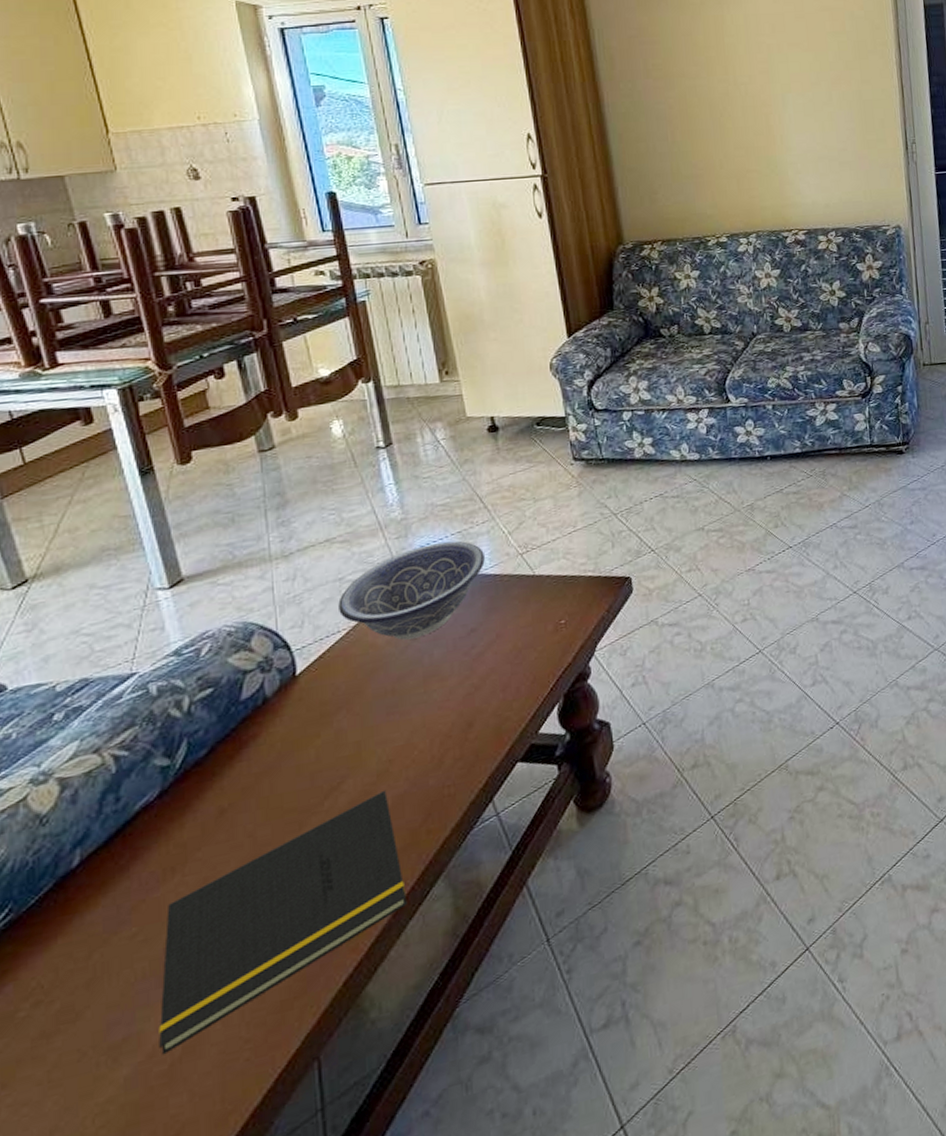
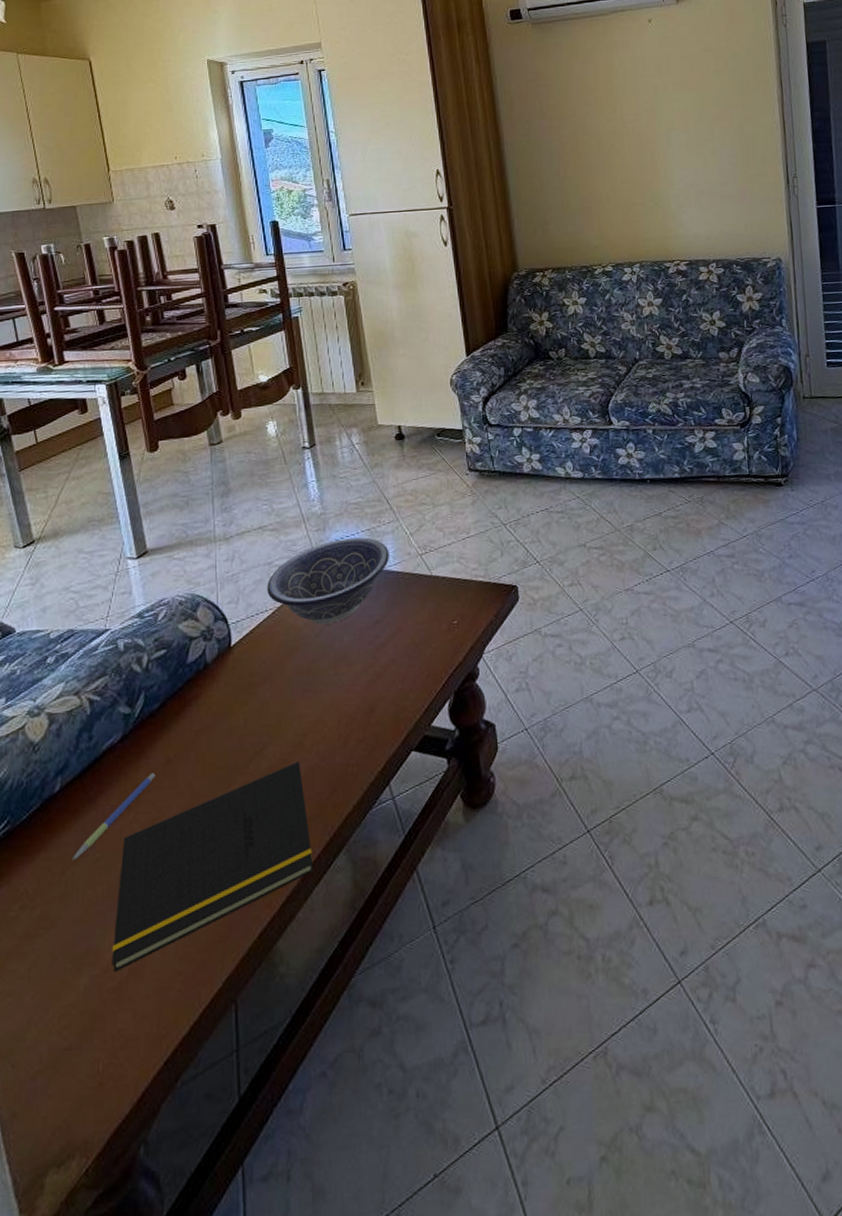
pen: none [101,828,206,940] -> present [73,773,155,860]

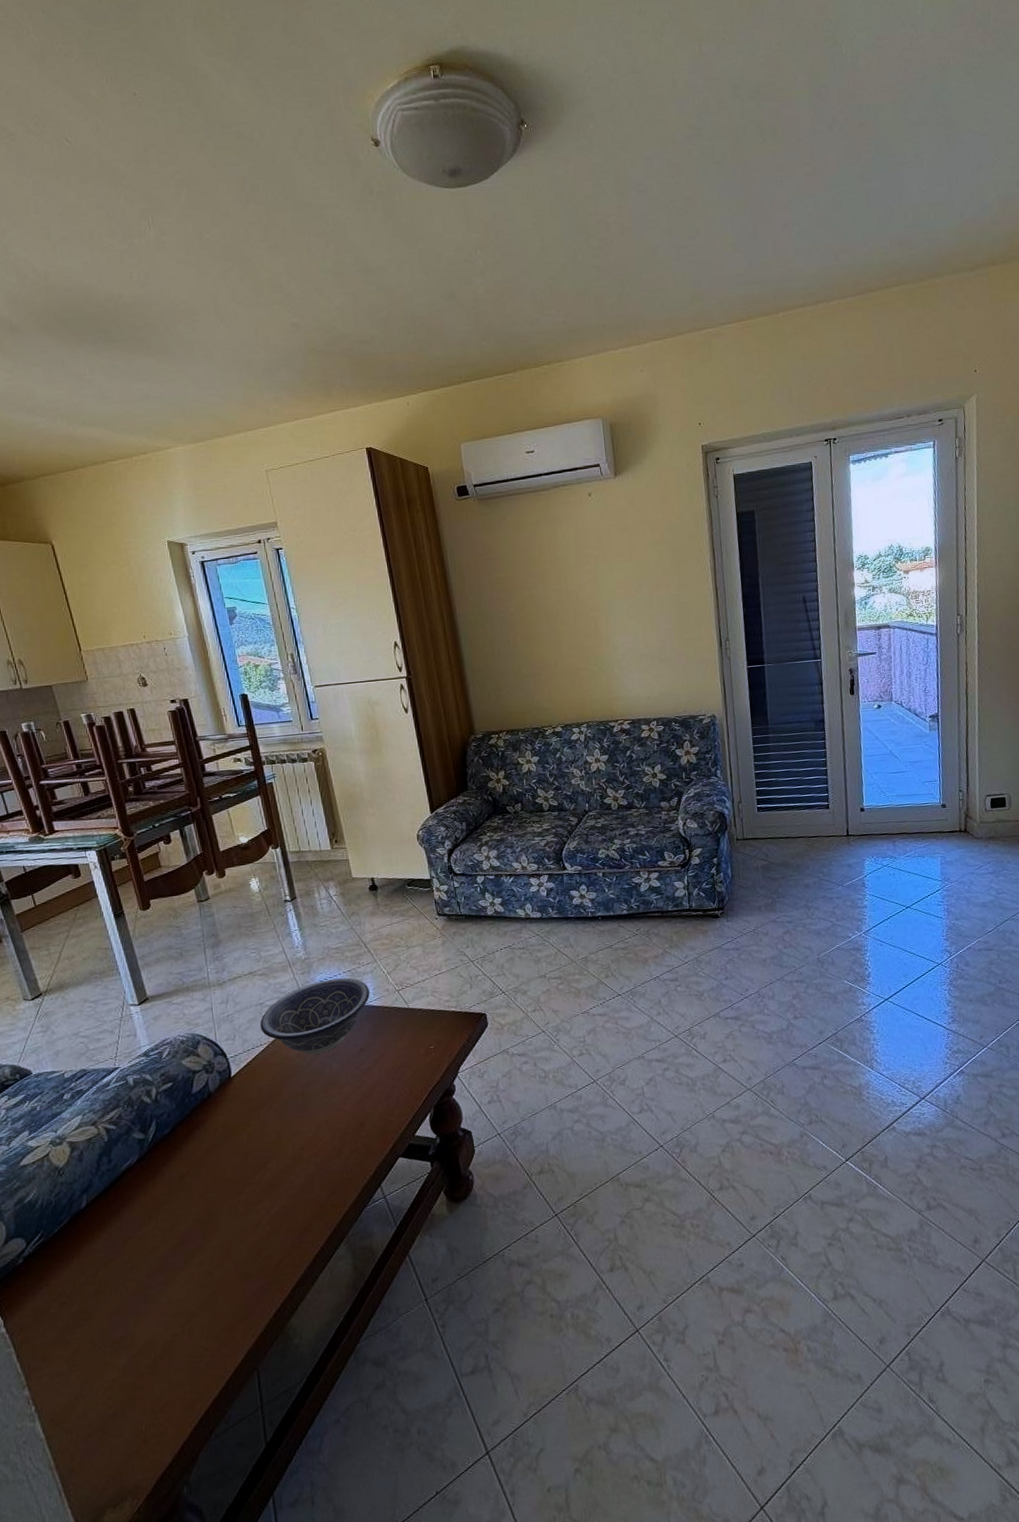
pen: present [73,773,155,860] -> none [103,1187,172,1263]
notepad: present [112,761,314,973] -> none [145,1170,318,1352]

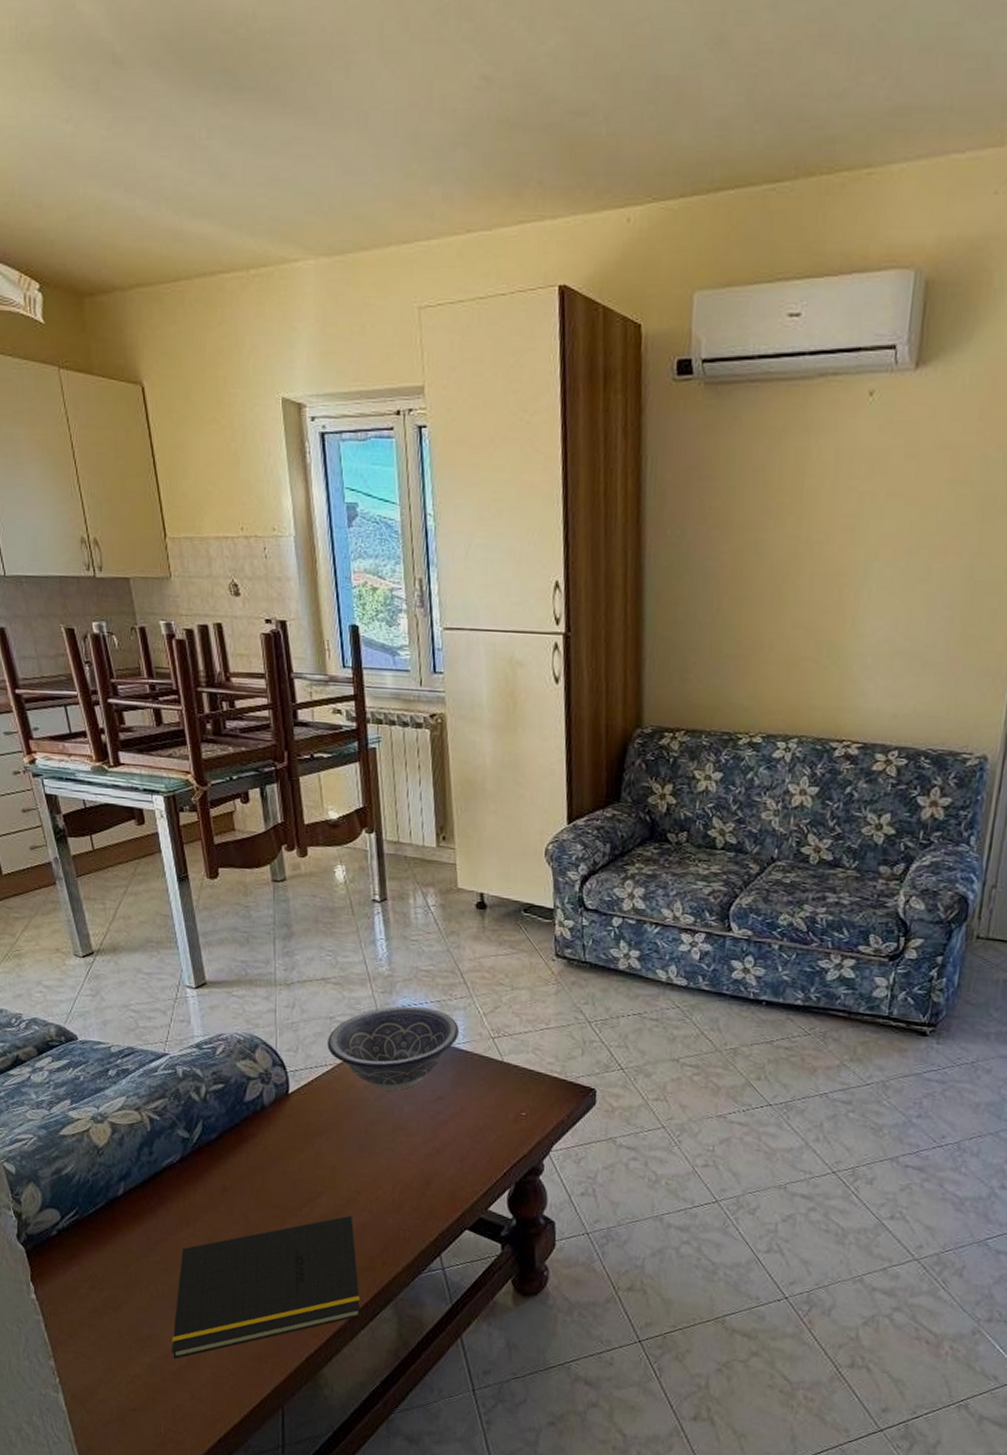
notepad: none [145,1170,318,1352] -> present [172,1215,361,1359]

